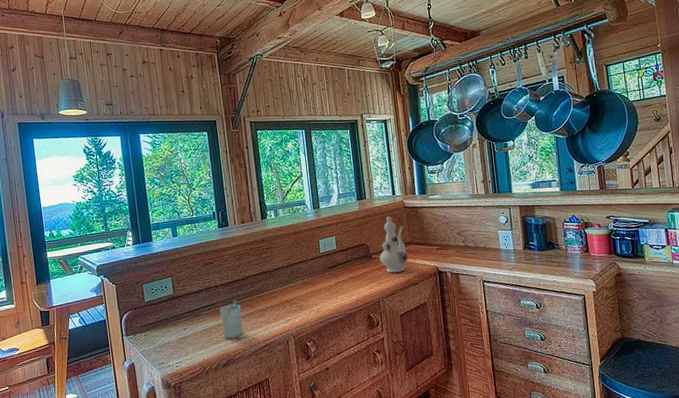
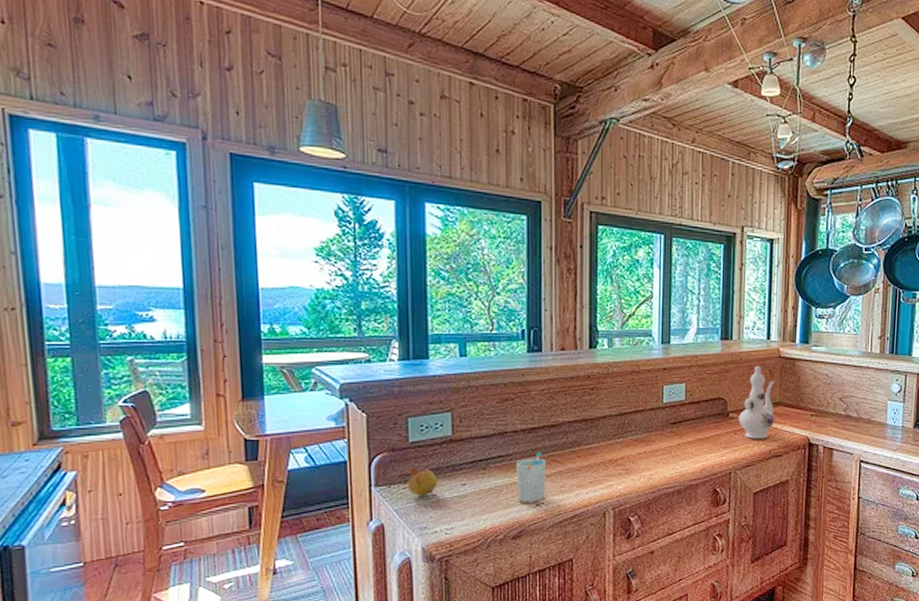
fruit: none [146,318,168,341] -> present [407,465,438,497]

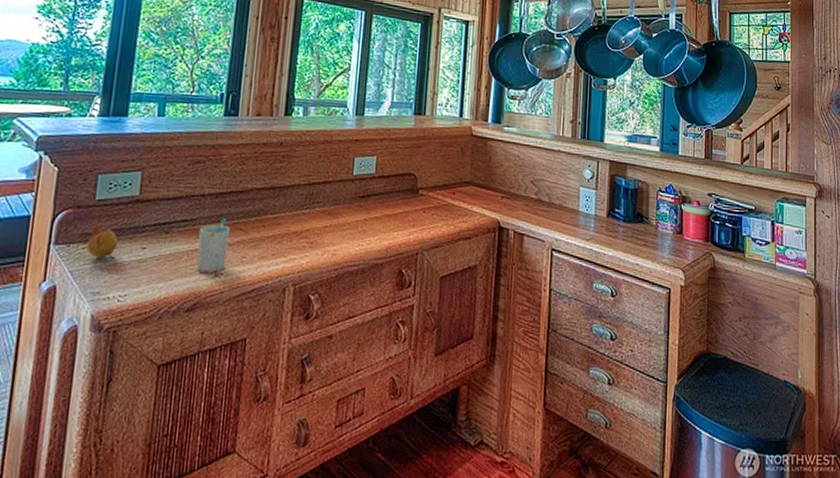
ewer: present [738,366,776,439] -> none [428,143,466,219]

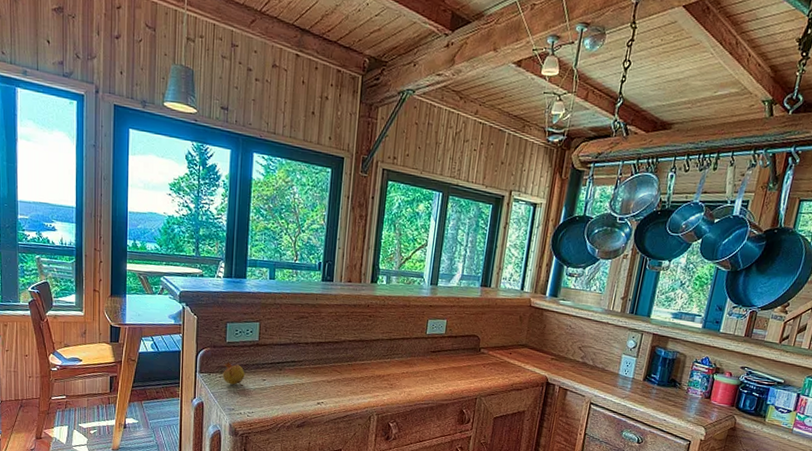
cup: present [197,218,230,274] -> none [304,362,328,402]

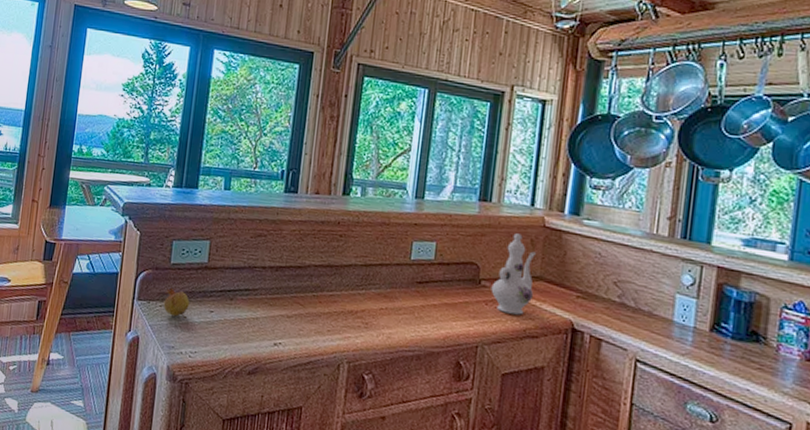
ewer: none [488,312,523,374] -> present [491,233,536,315]

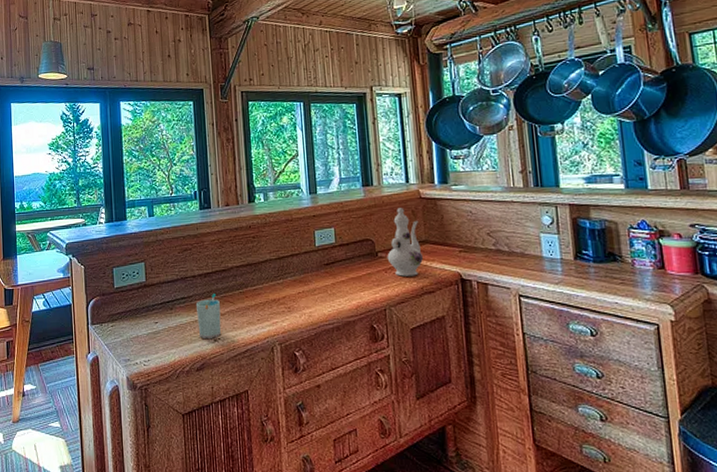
fruit: present [163,286,190,320] -> none [114,307,137,334]
cup: none [258,291,288,342] -> present [196,294,221,340]

